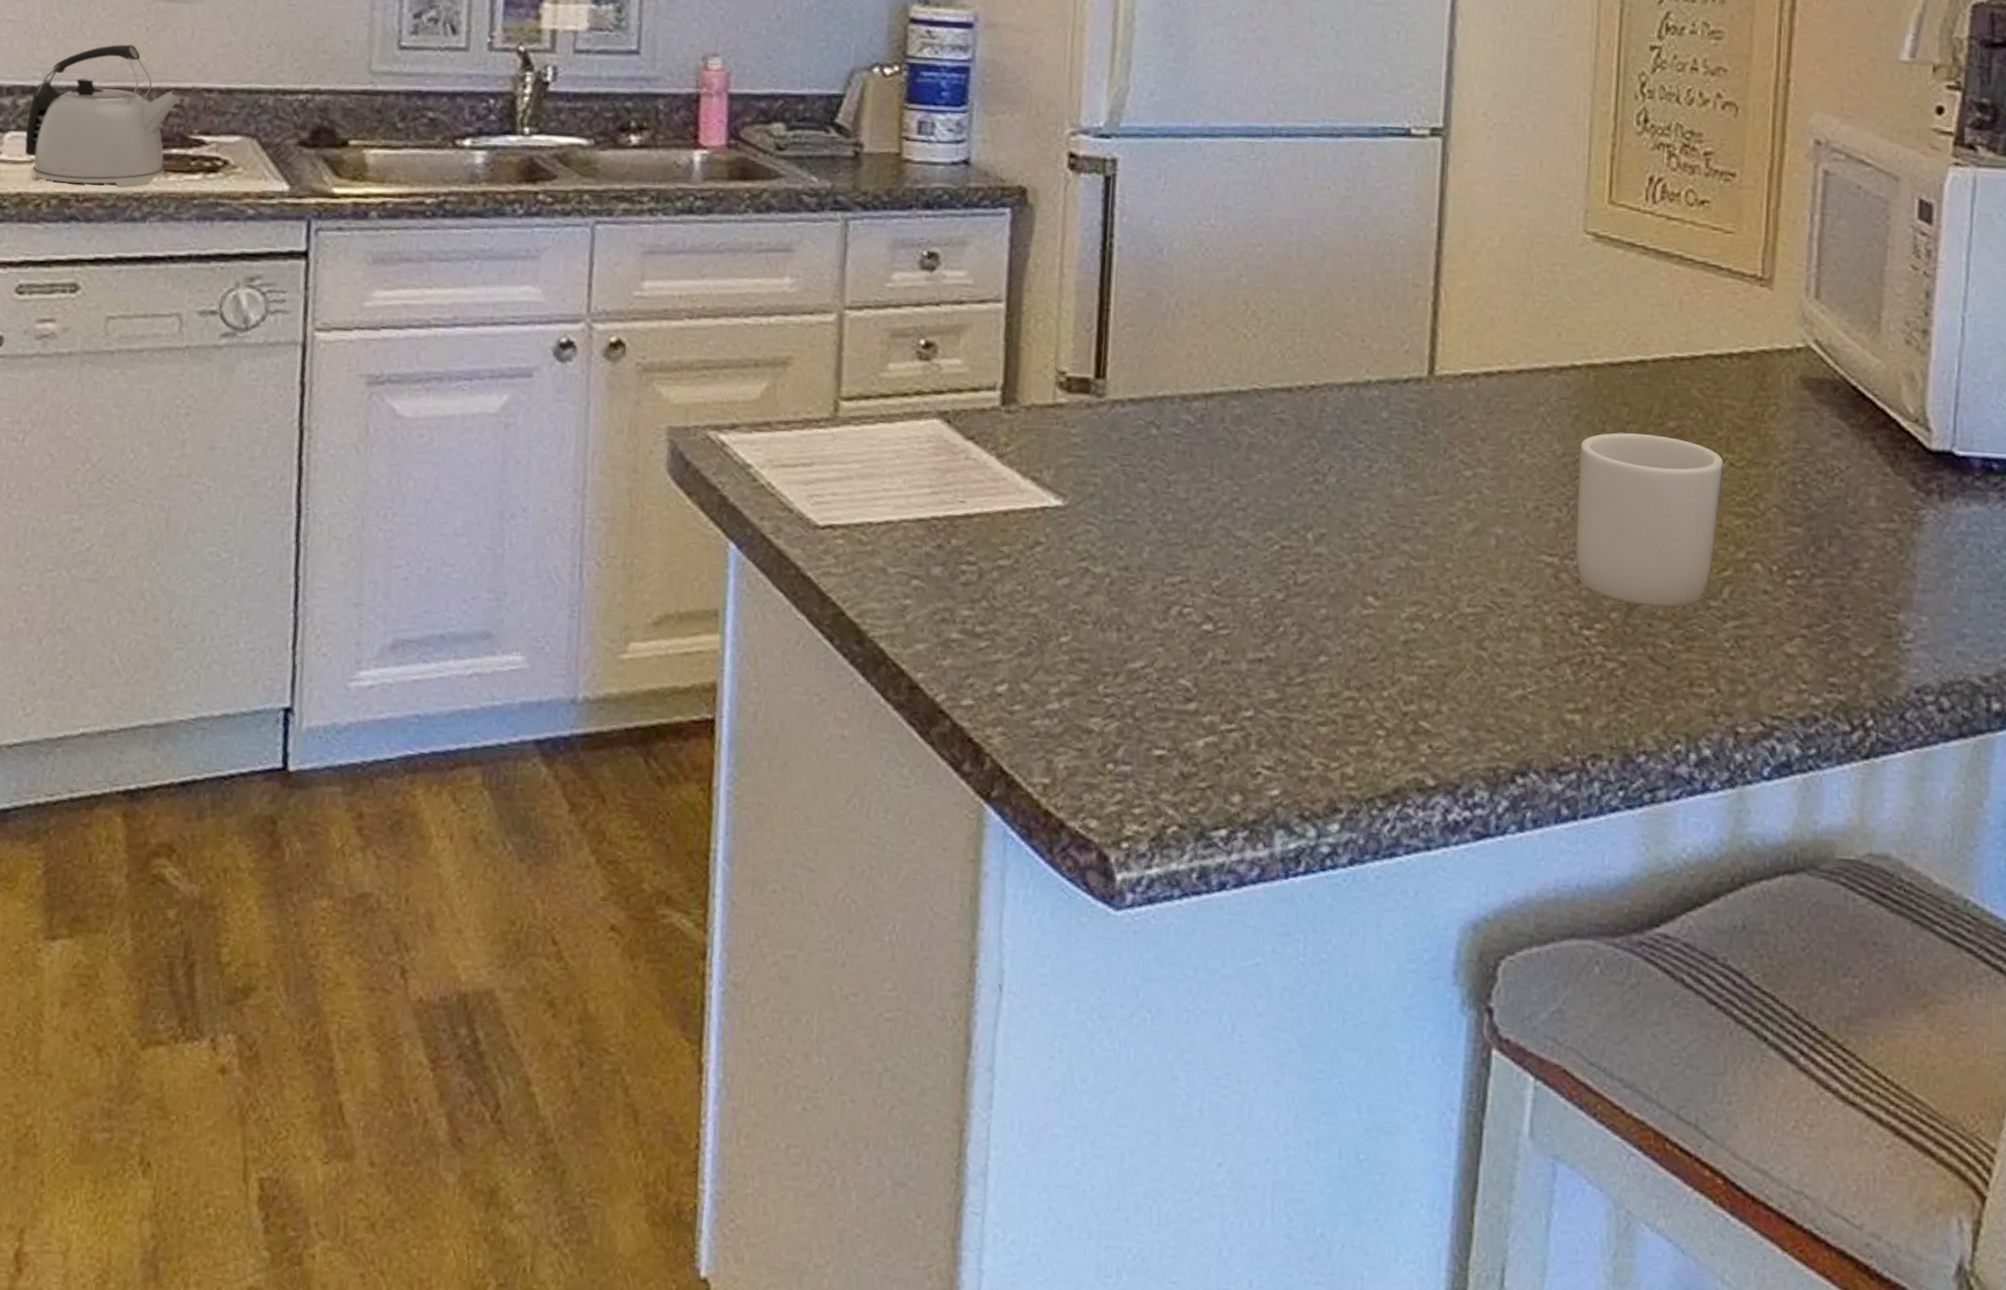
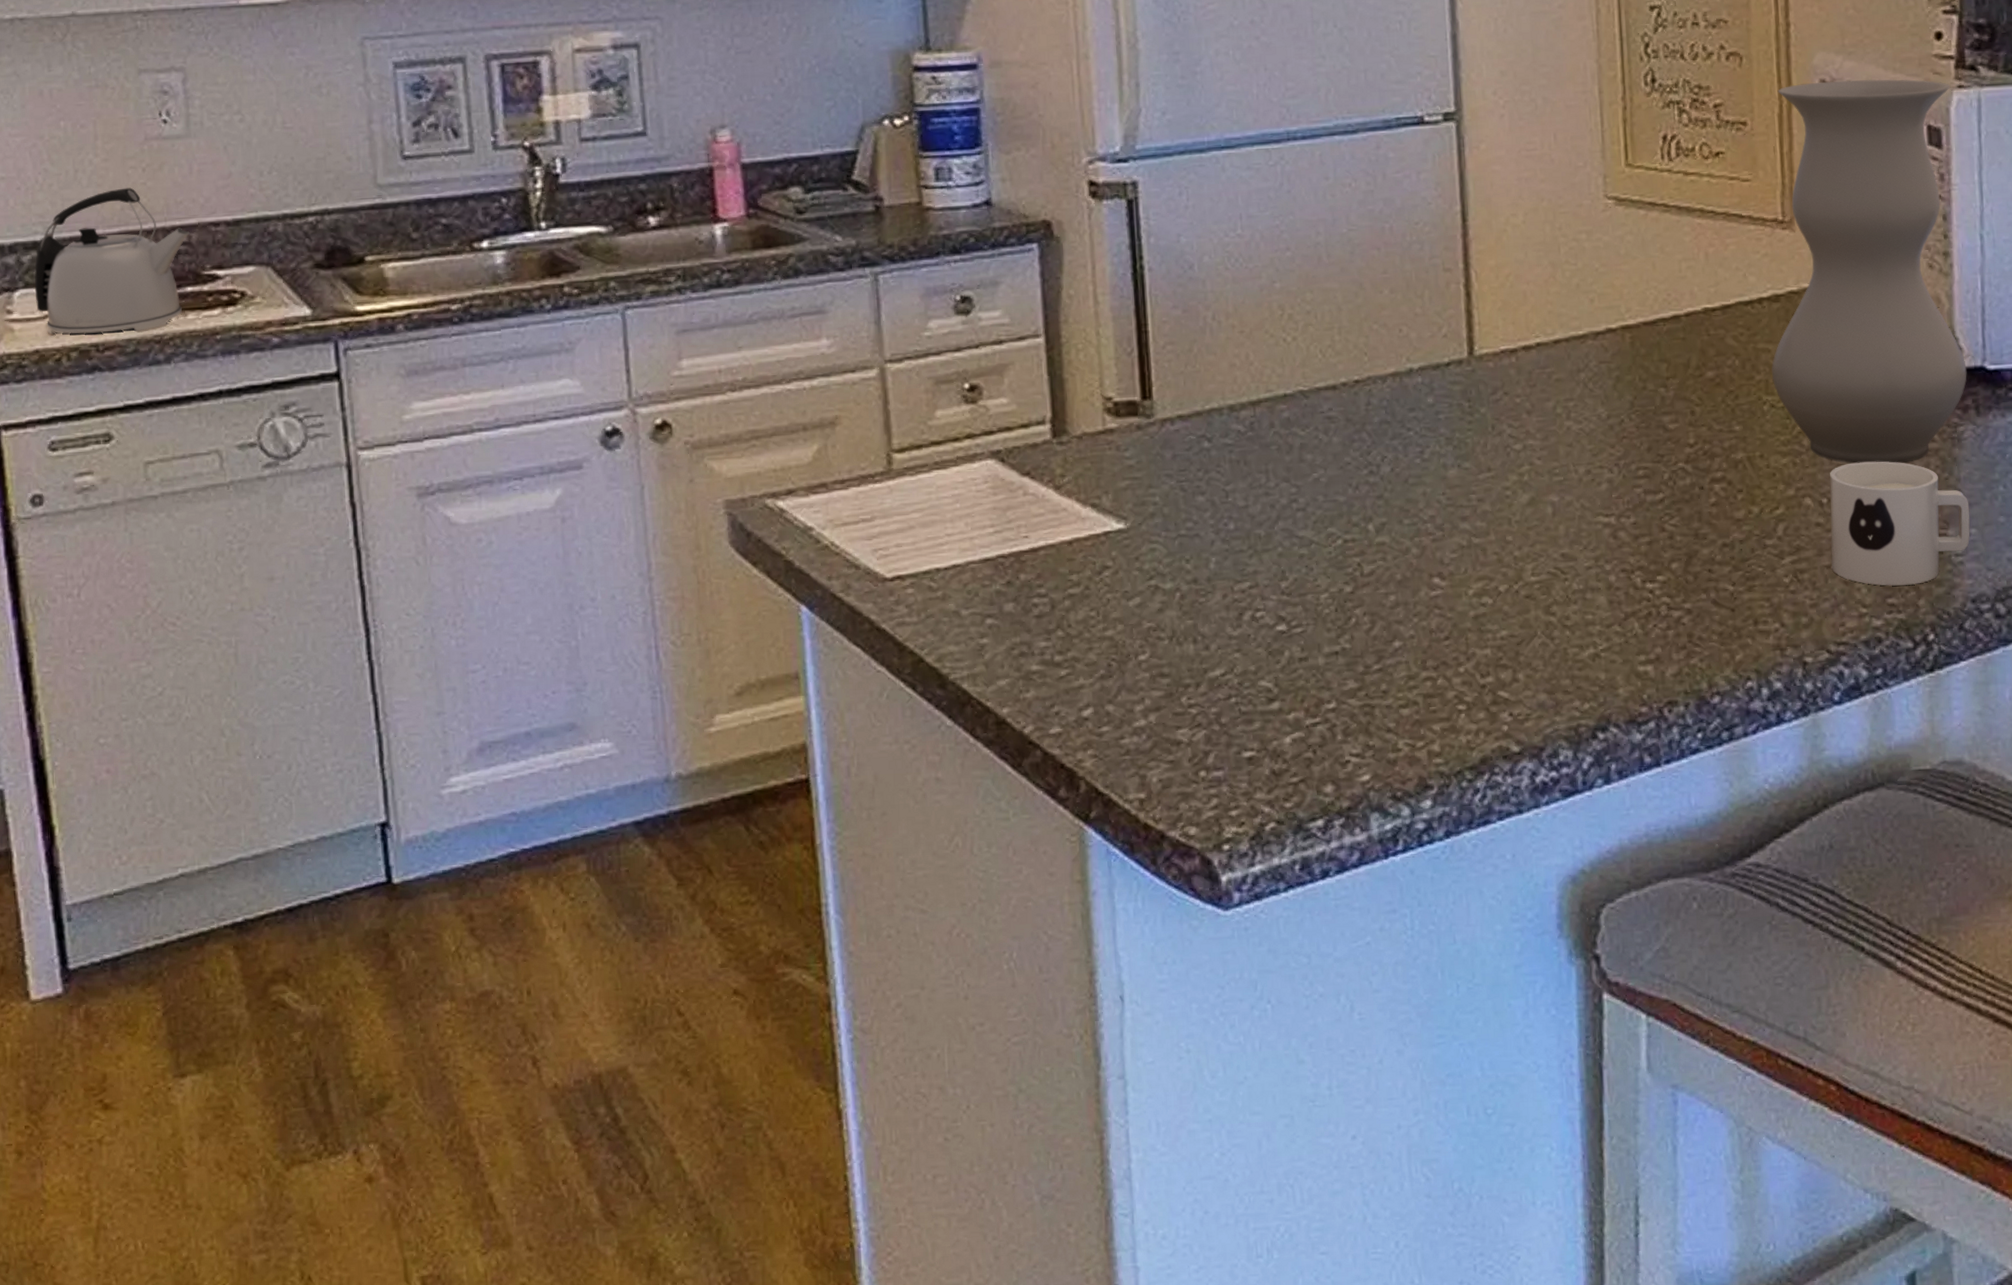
mug: present [1575,432,1723,608] -> none [1624,386,1765,553]
vase: none [1734,142,1947,540] -> present [1771,79,1967,464]
mug: none [1775,533,1923,667] -> present [1829,461,1971,586]

